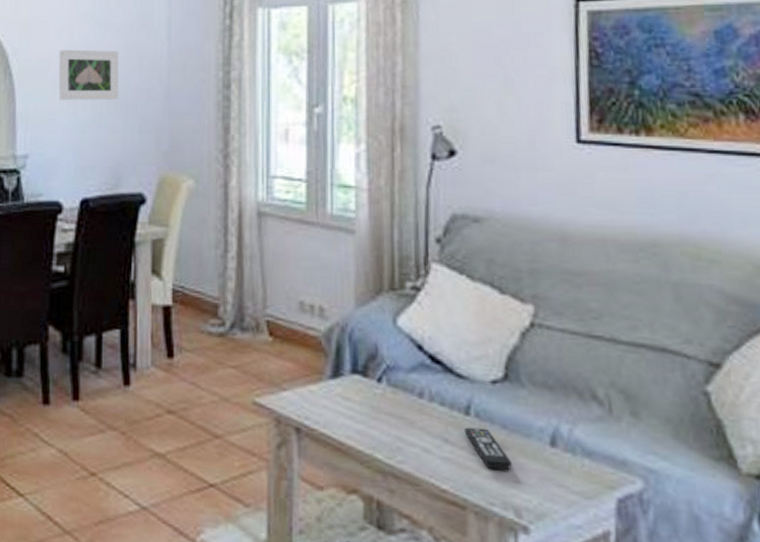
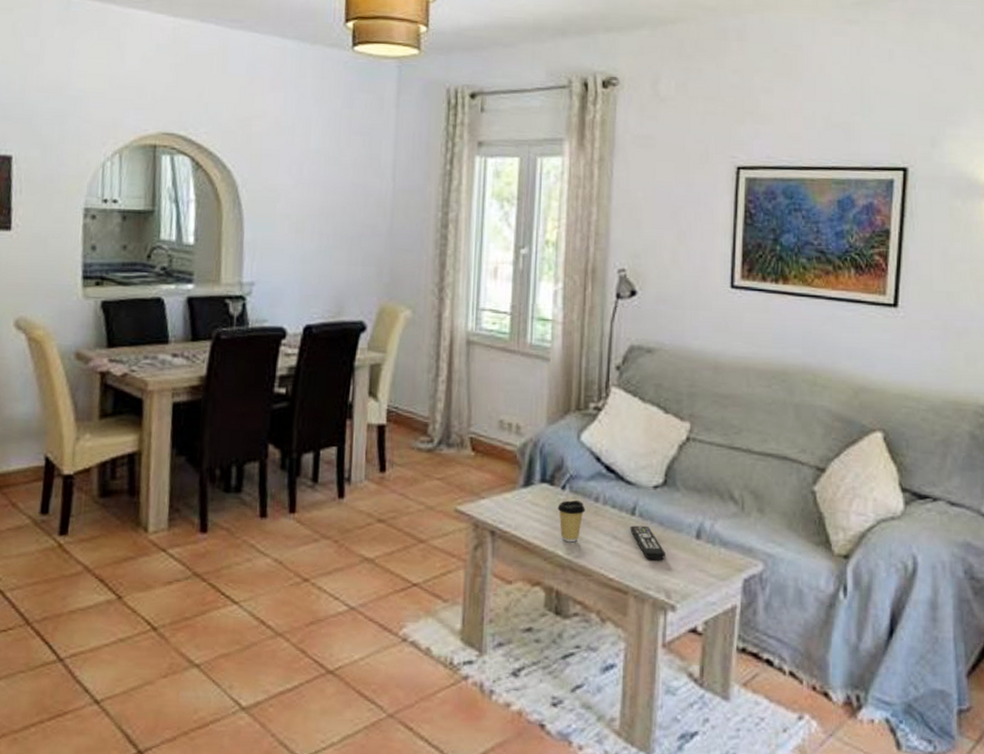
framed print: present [58,49,119,101] -> none [286,183,346,233]
coffee cup: none [373,395,408,445] -> present [557,500,586,543]

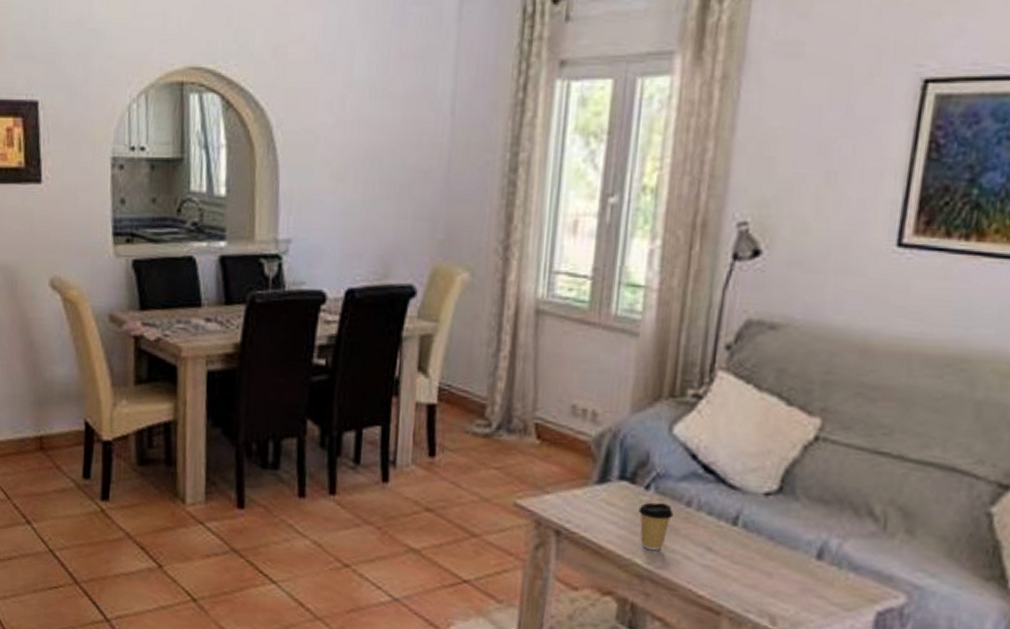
remote control: present [630,525,665,561] -> none [729,537,774,581]

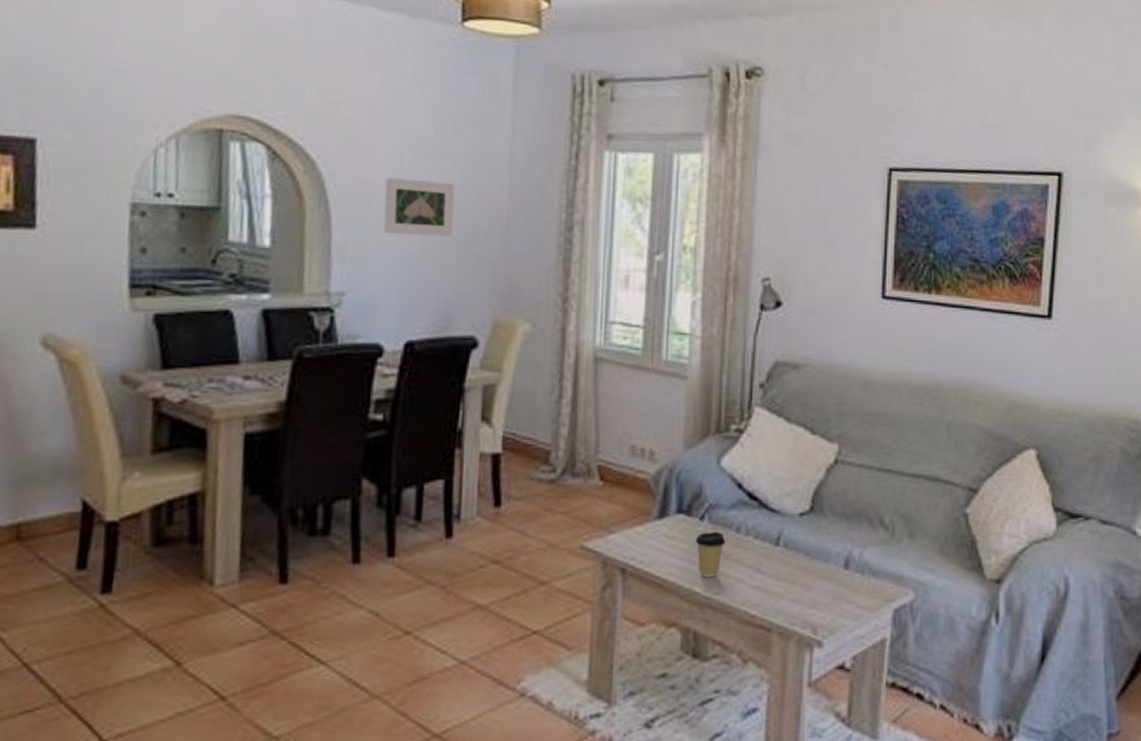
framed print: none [326,122,396,181] -> present [383,177,455,236]

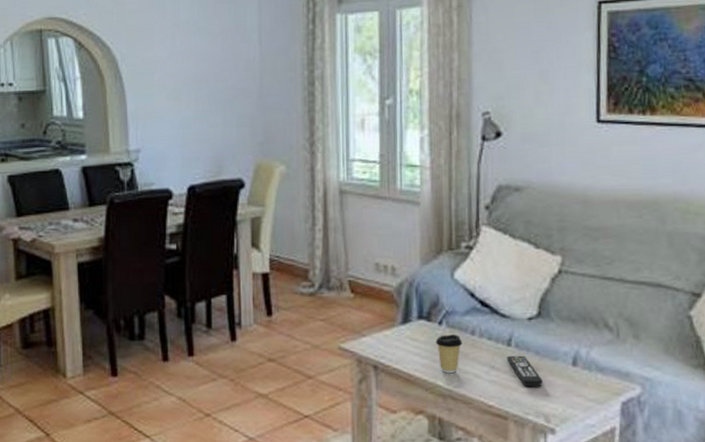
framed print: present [383,177,455,236] -> none [163,54,219,101]
remote control: none [774,556,812,594] -> present [507,355,543,387]

